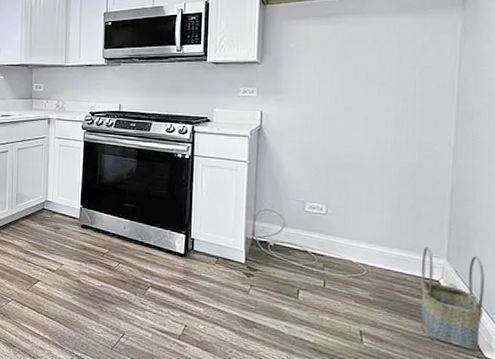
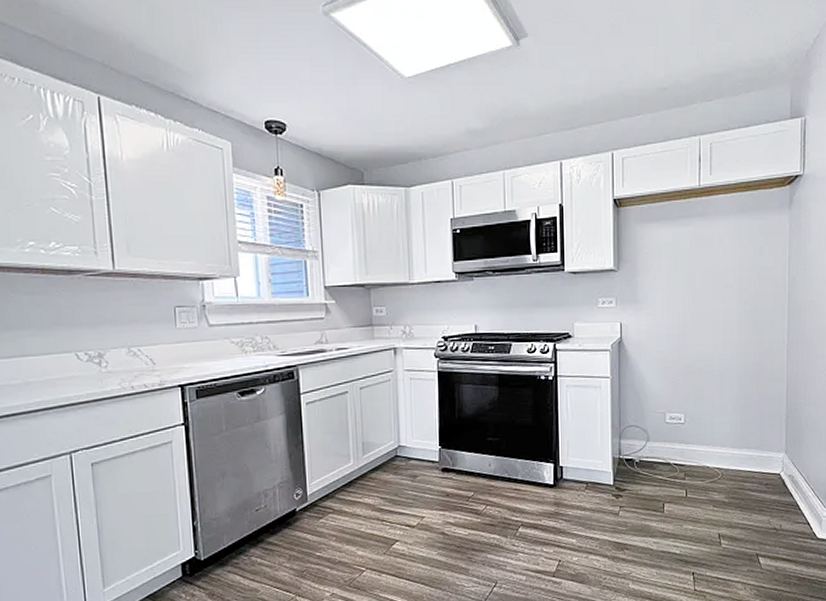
basket: present [420,246,485,350] -> none [765,442,814,533]

